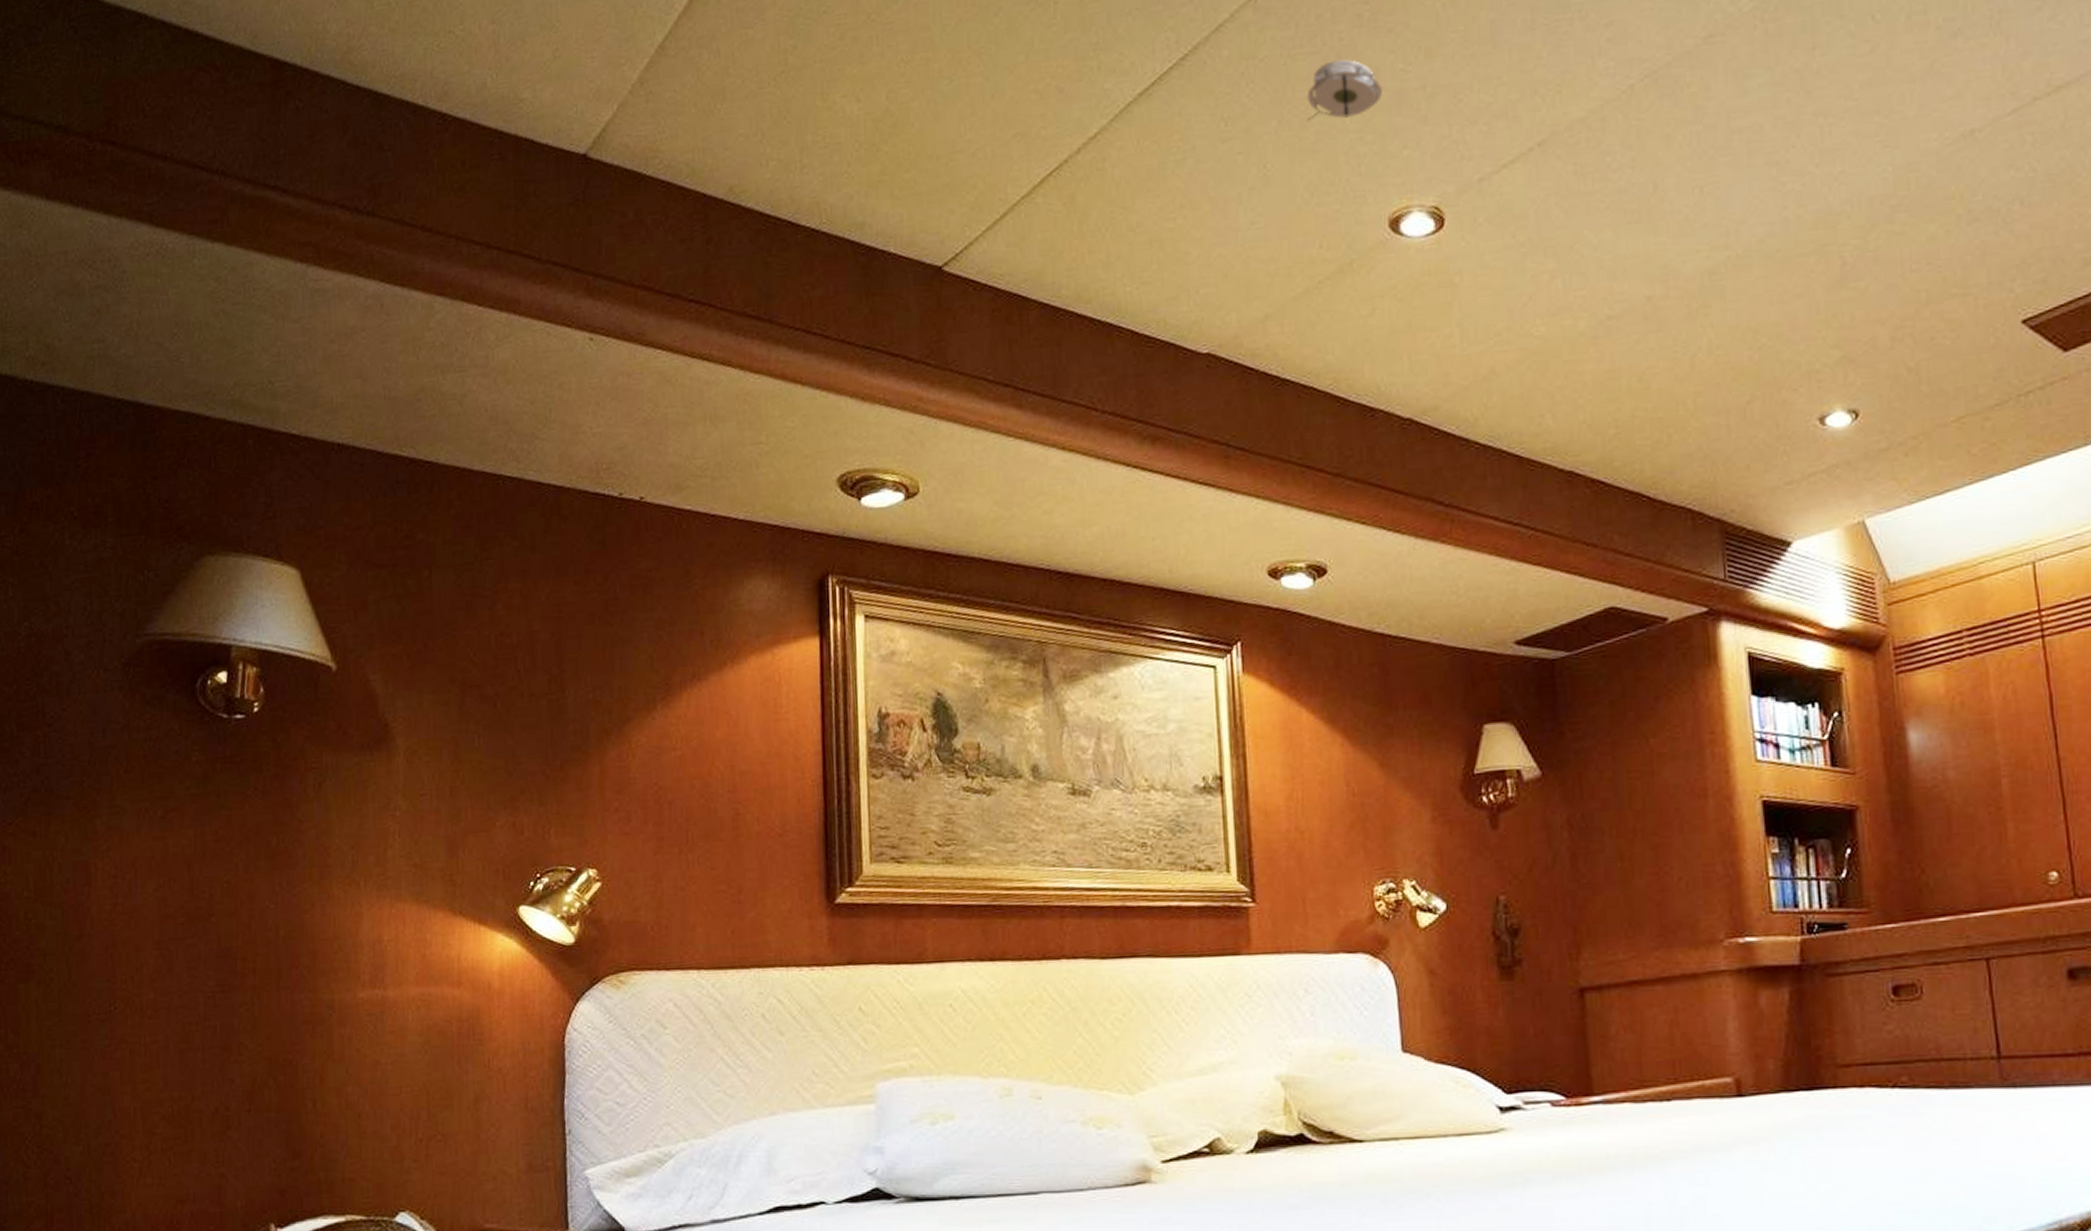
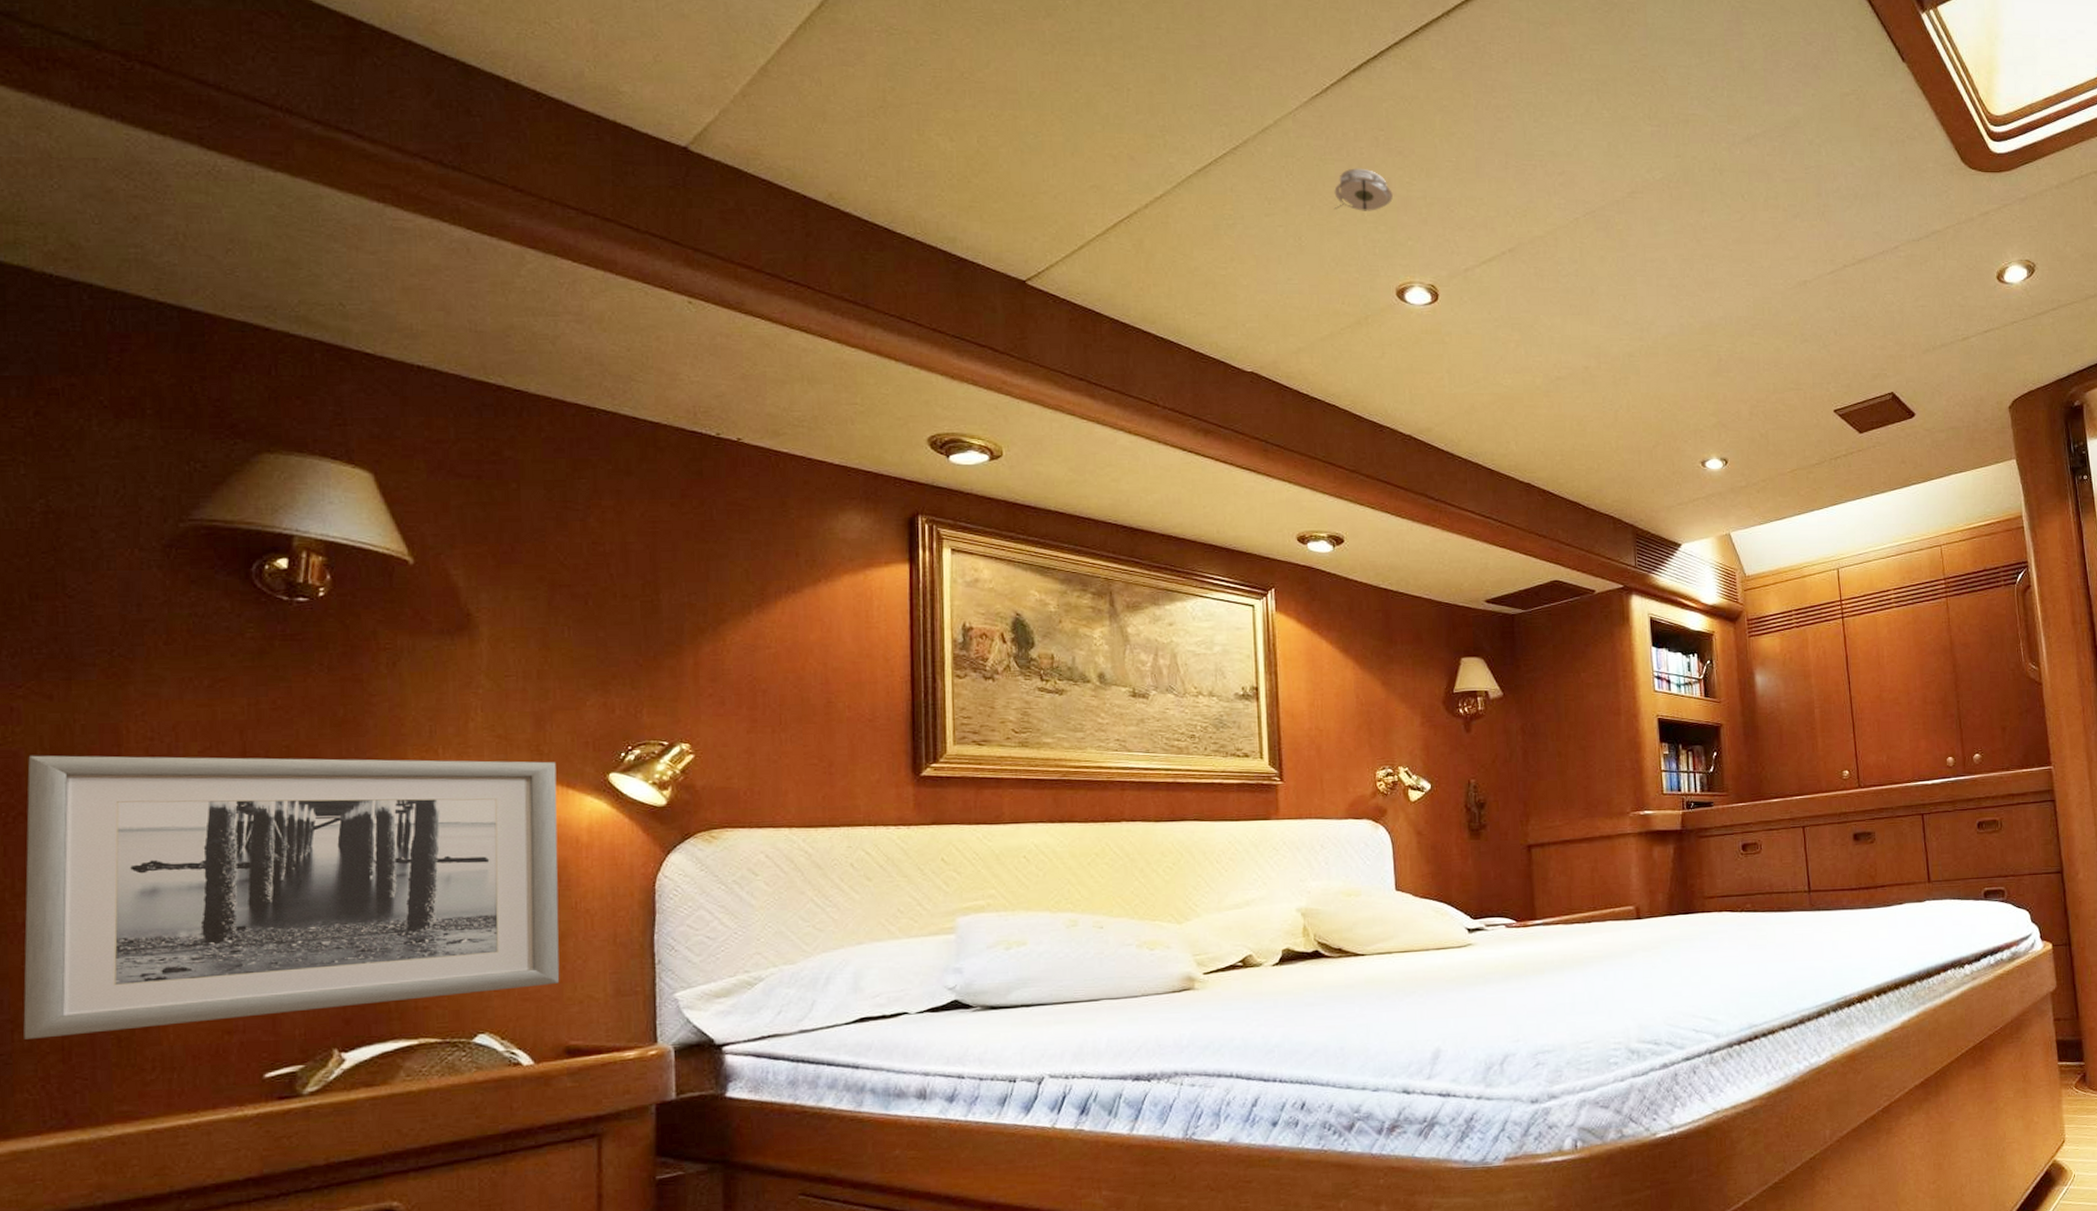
wall art: none [15,893,475,1202] -> present [23,755,560,1039]

